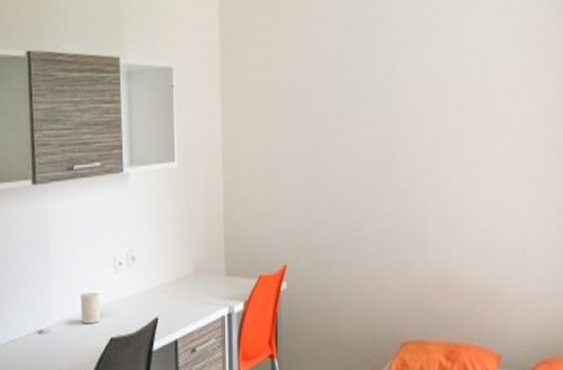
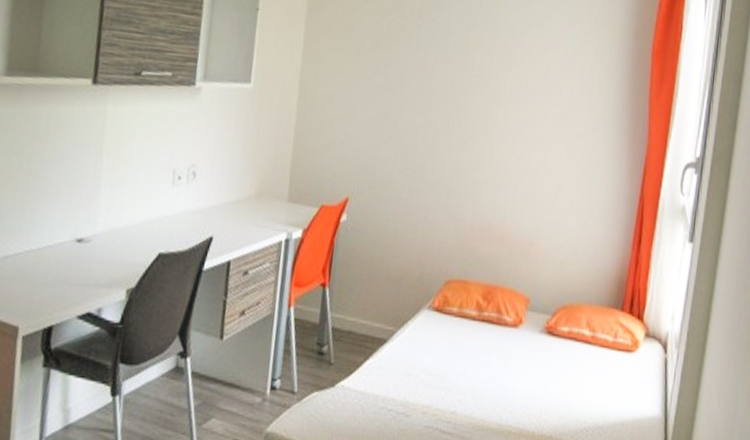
cup: present [80,293,101,323] -> none [128,204,153,237]

